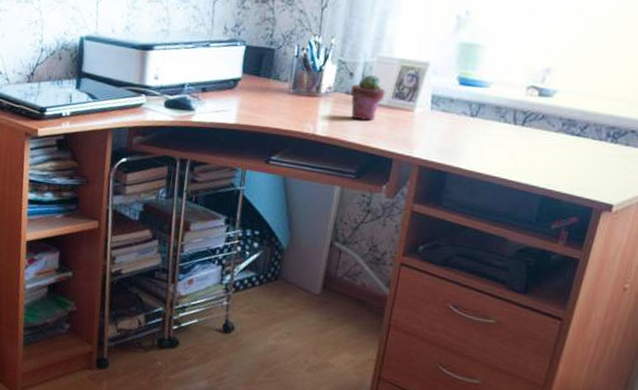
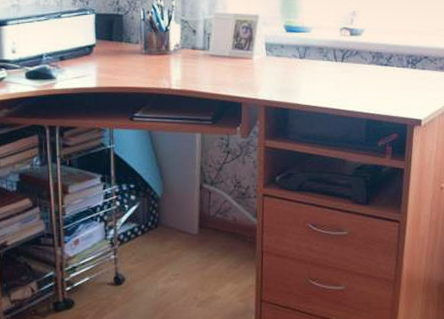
potted succulent: present [350,74,386,121] -> none [196,30,226,72]

